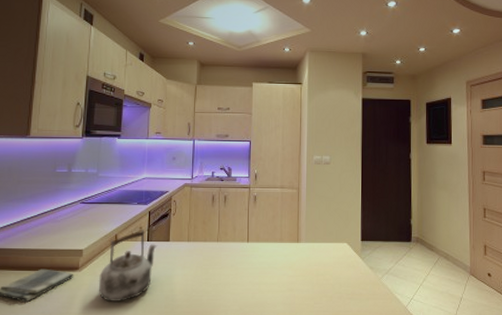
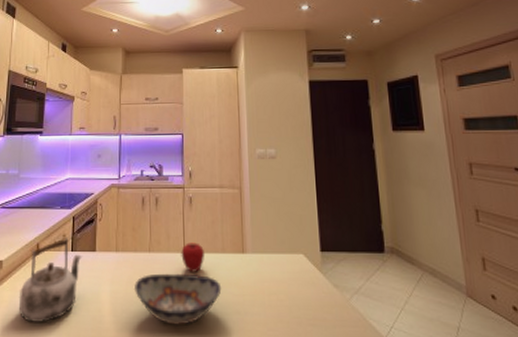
decorative bowl: none [202,259,278,301] -> present [133,273,222,325]
apple: none [245,234,266,259] -> present [181,242,205,274]

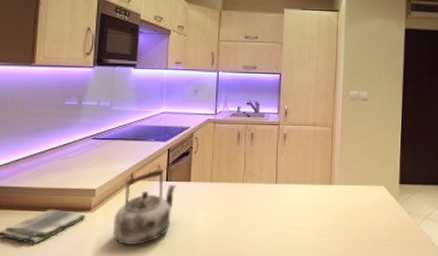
decorative bowl: present [133,273,222,325] -> none [226,201,309,246]
apple: present [181,242,205,274] -> none [273,175,296,202]

